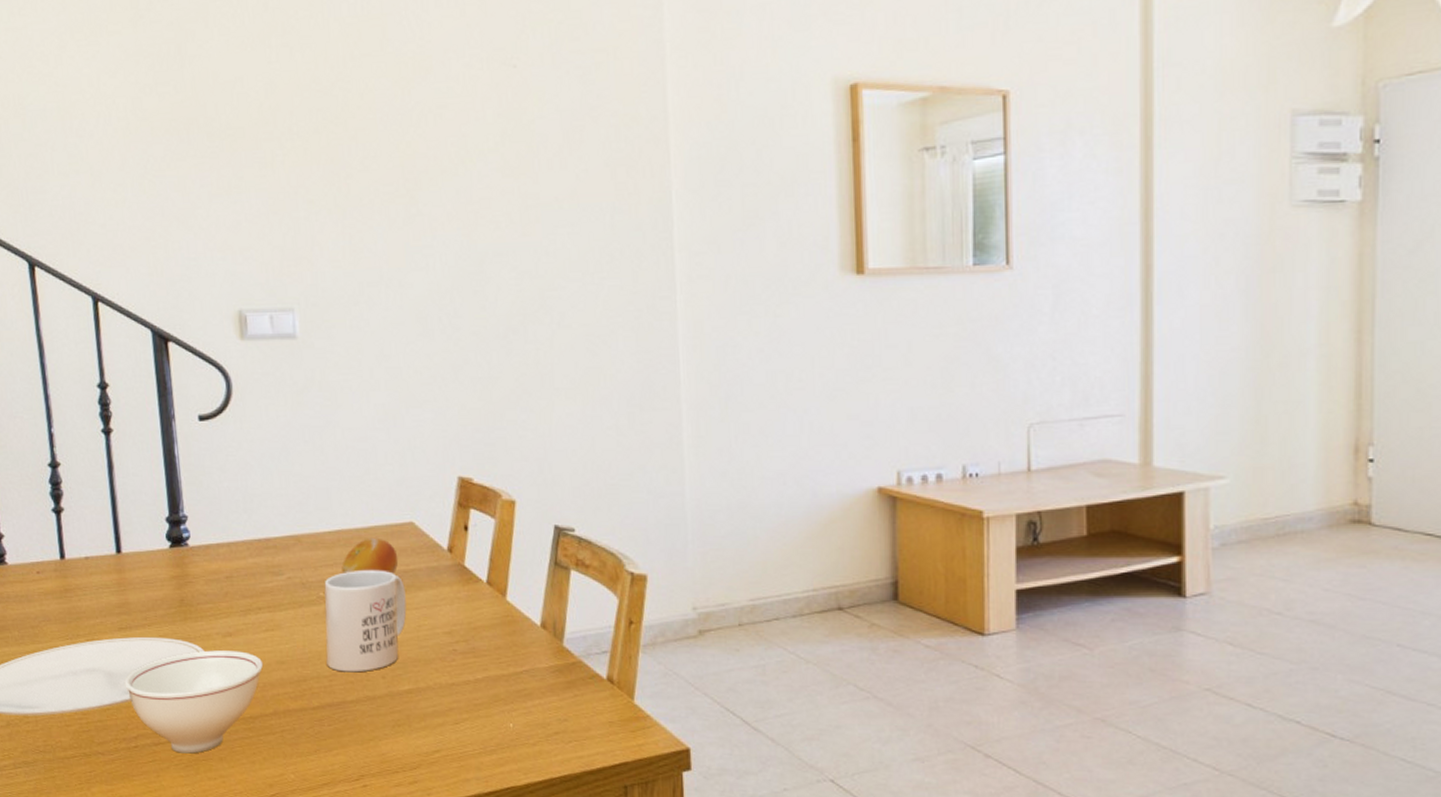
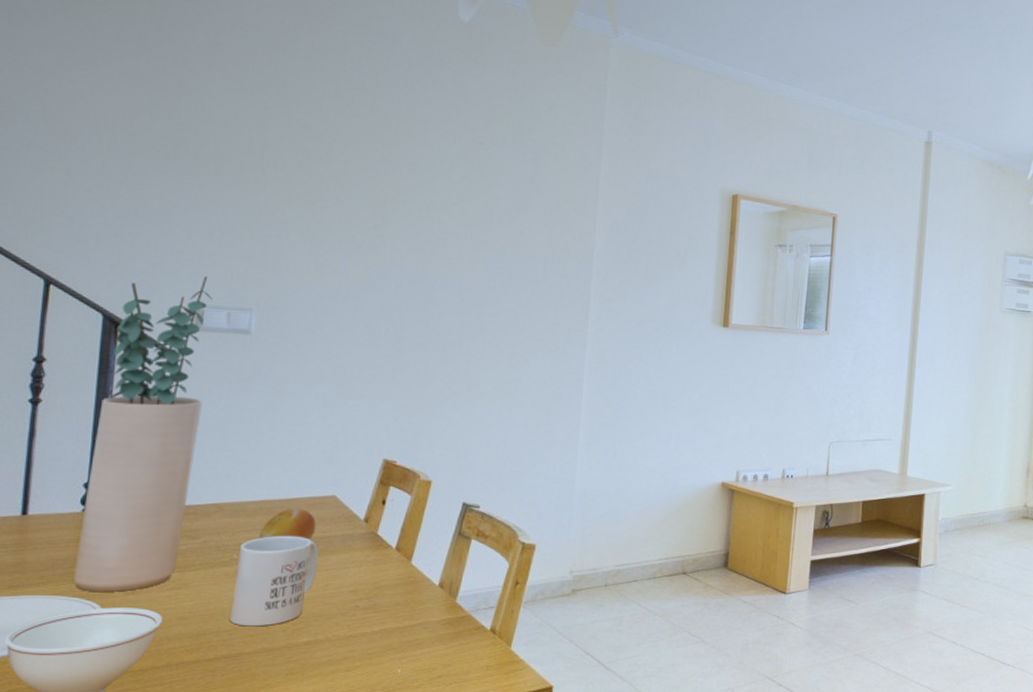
vase: none [166,274,266,634] -> present [72,275,212,592]

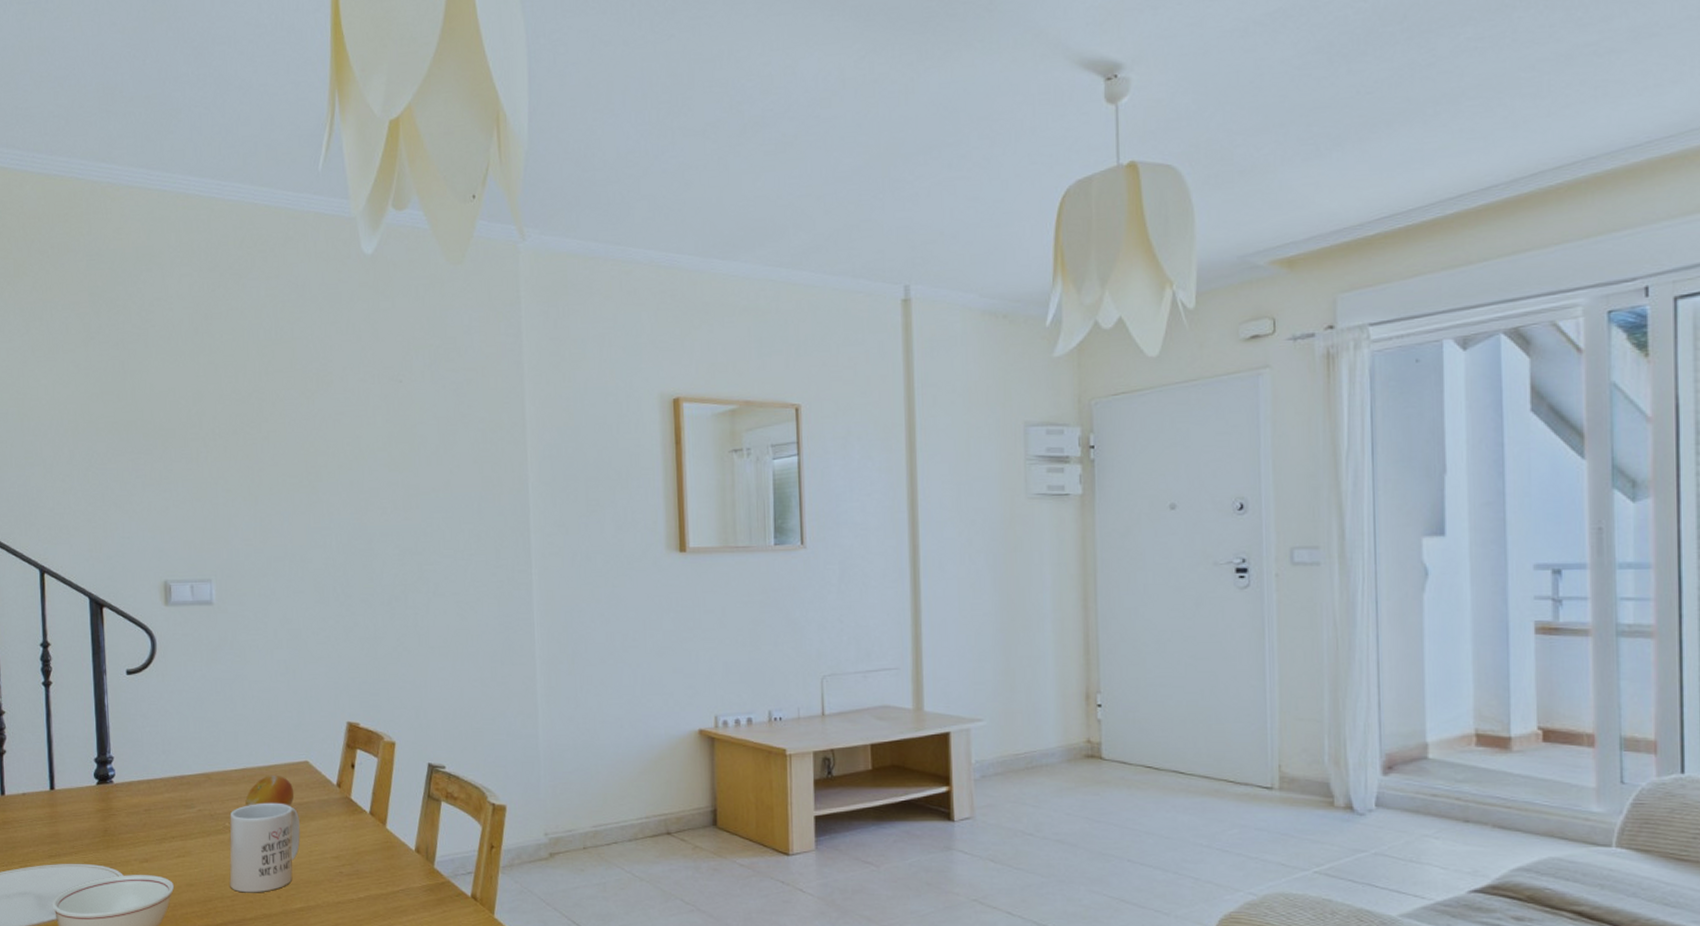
vase: present [72,275,212,592] -> none [97,551,181,860]

